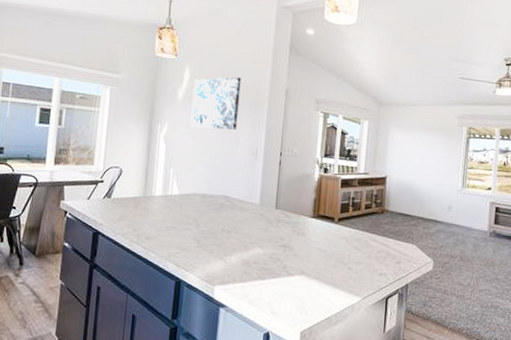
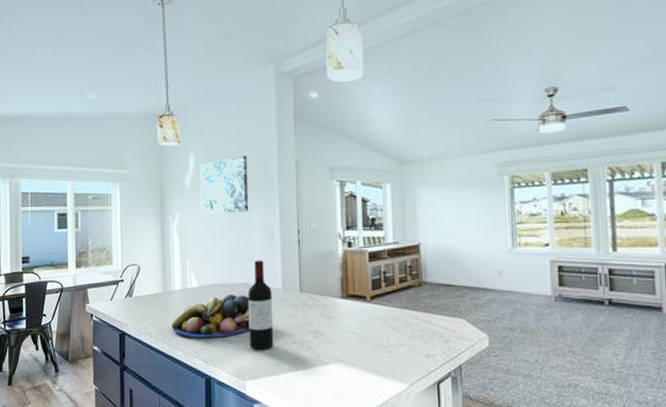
fruit bowl: none [147,205,227,243] -> present [171,295,250,337]
wine bottle: none [222,175,250,259] -> present [248,260,274,351]

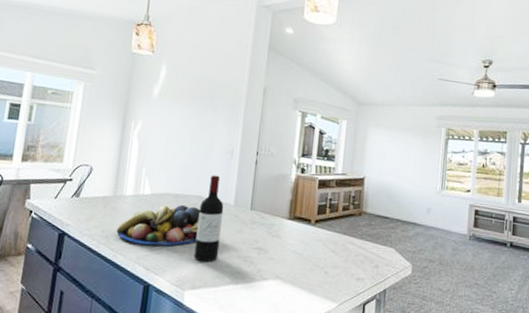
wall art: present [199,155,249,214] -> none [165,74,219,129]

